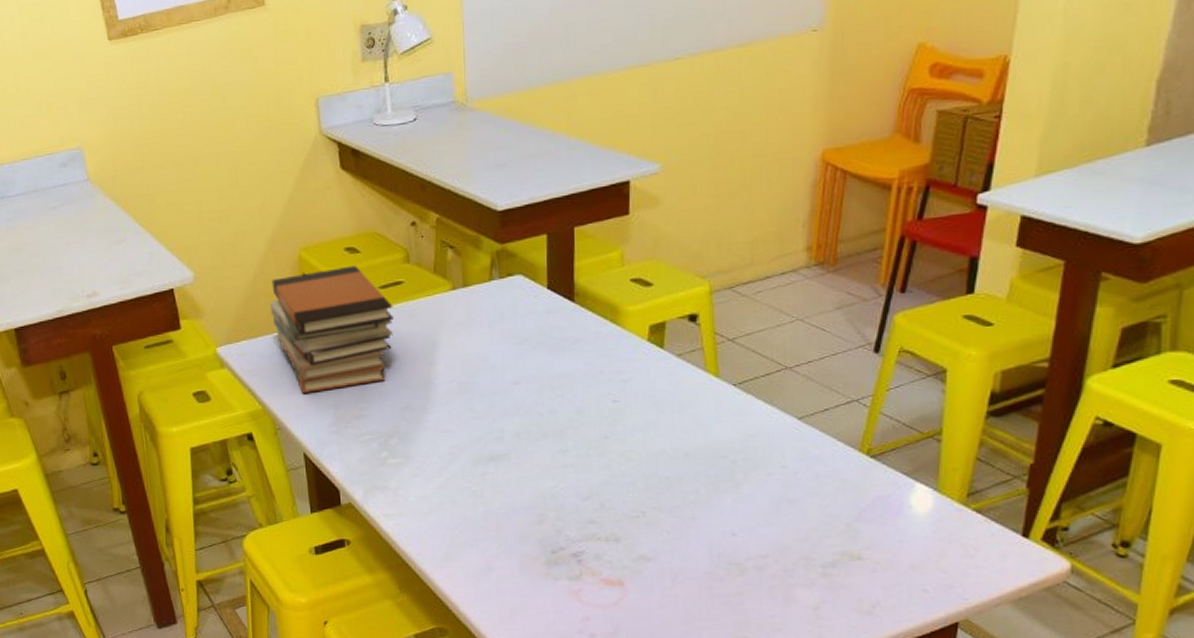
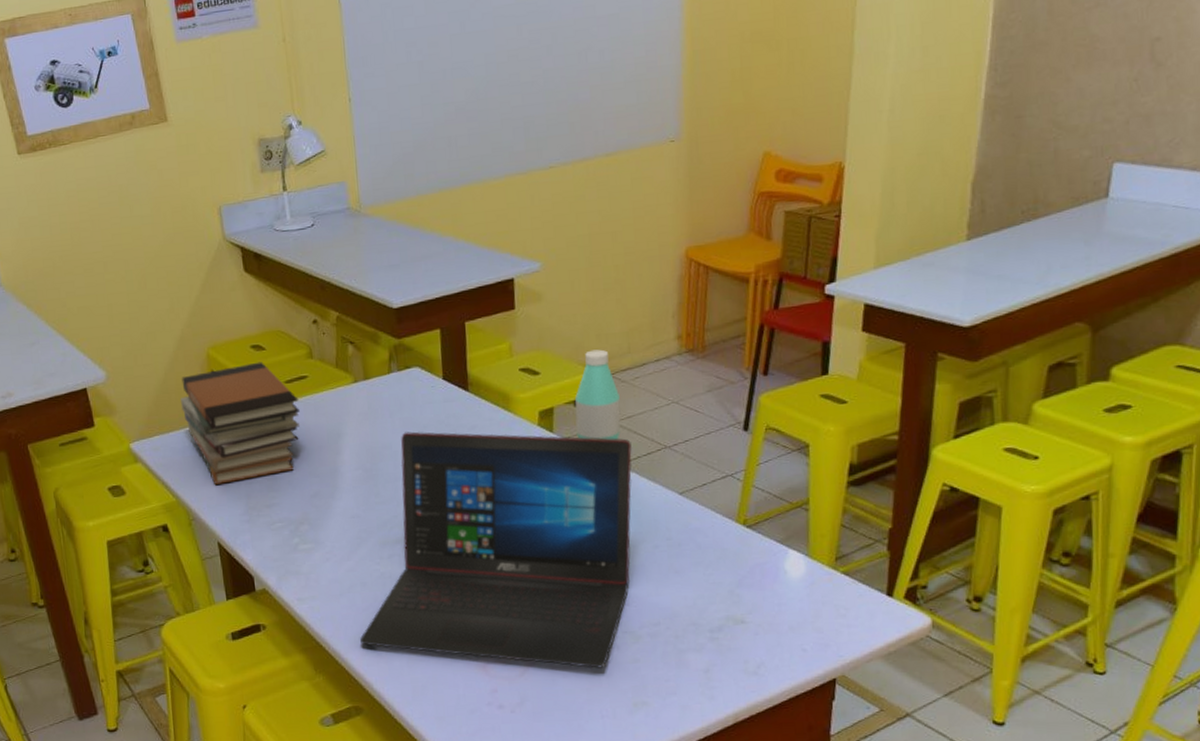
laptop: none [447,343,749,600] -> present [359,431,632,669]
water bottle: none [689,260,739,359] -> present [574,349,621,440]

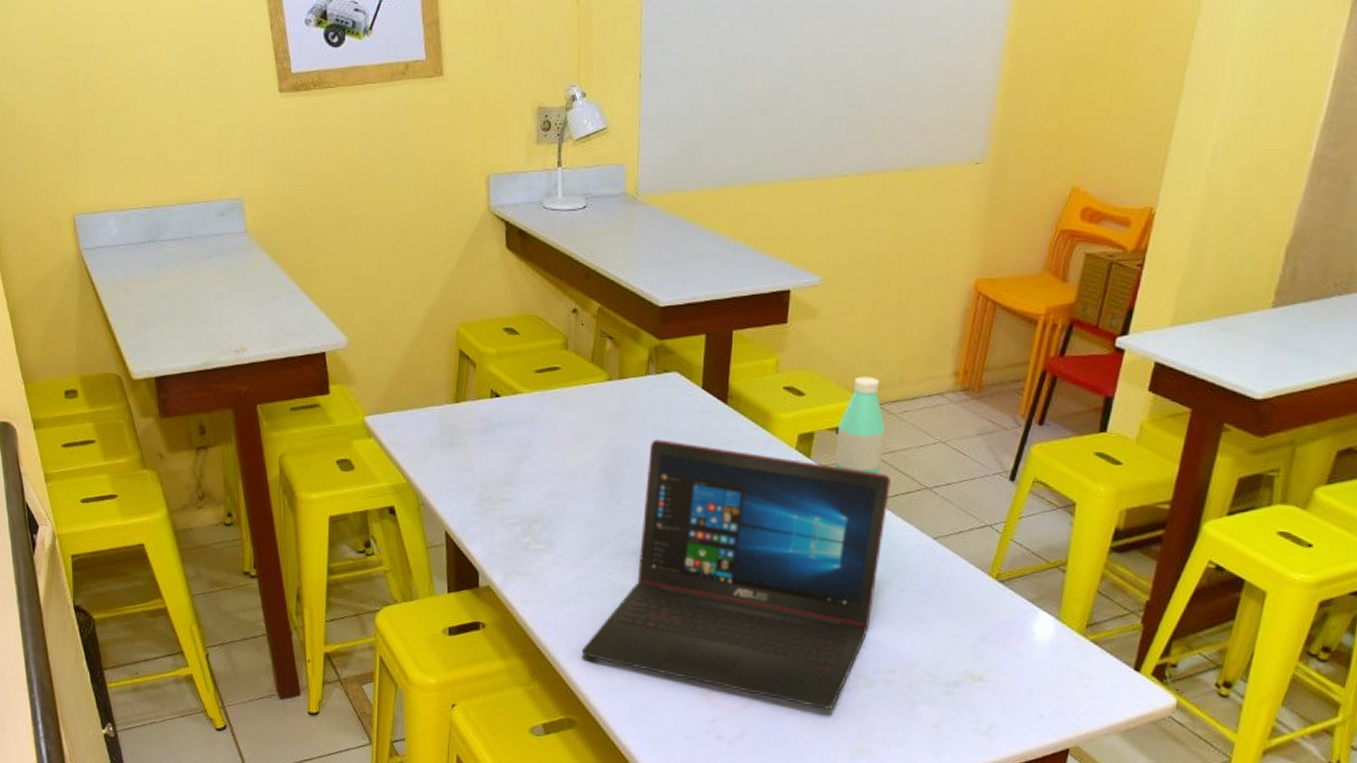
book stack: present [181,362,300,486] -> none [423,346,548,472]

